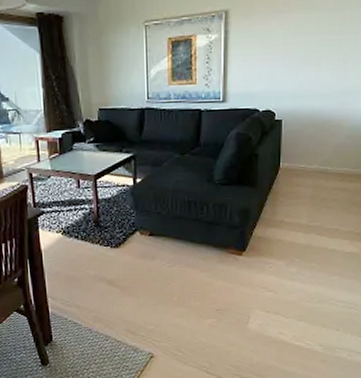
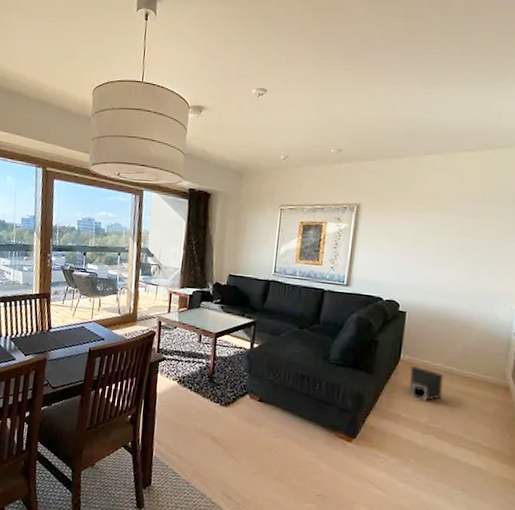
speaker: none [289,171,320,204] -> present [409,365,444,402]

